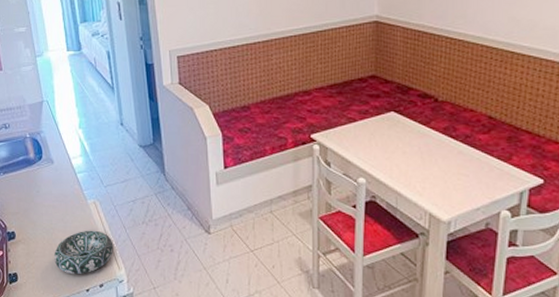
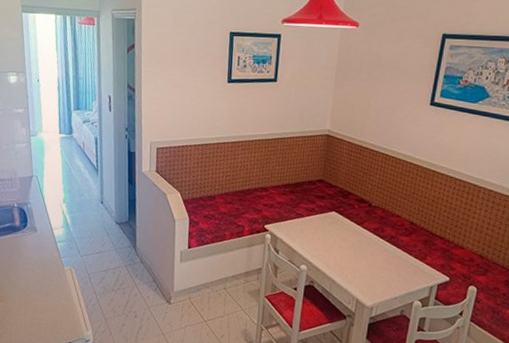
decorative bowl: present [54,230,113,275] -> none [28,293,84,333]

